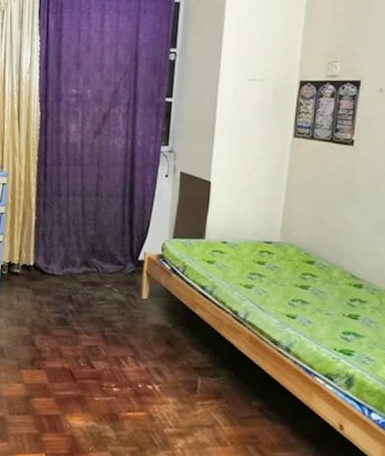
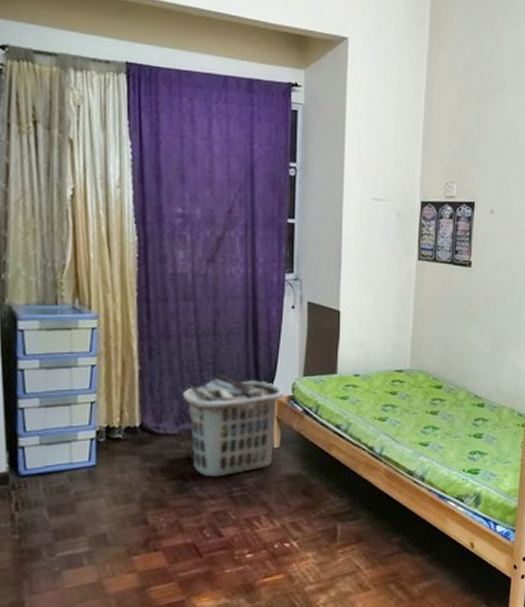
clothes hamper: none [68,229,155,317] -> present [182,374,285,478]

